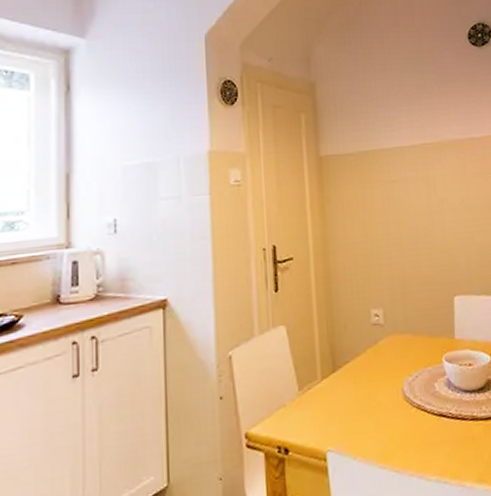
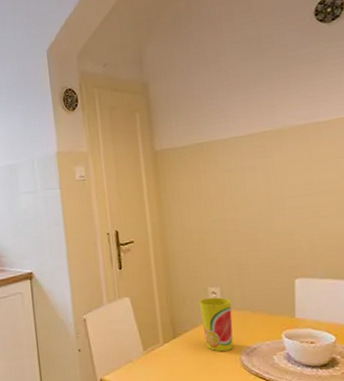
cup: none [360,320,396,384] -> present [198,297,234,352]

